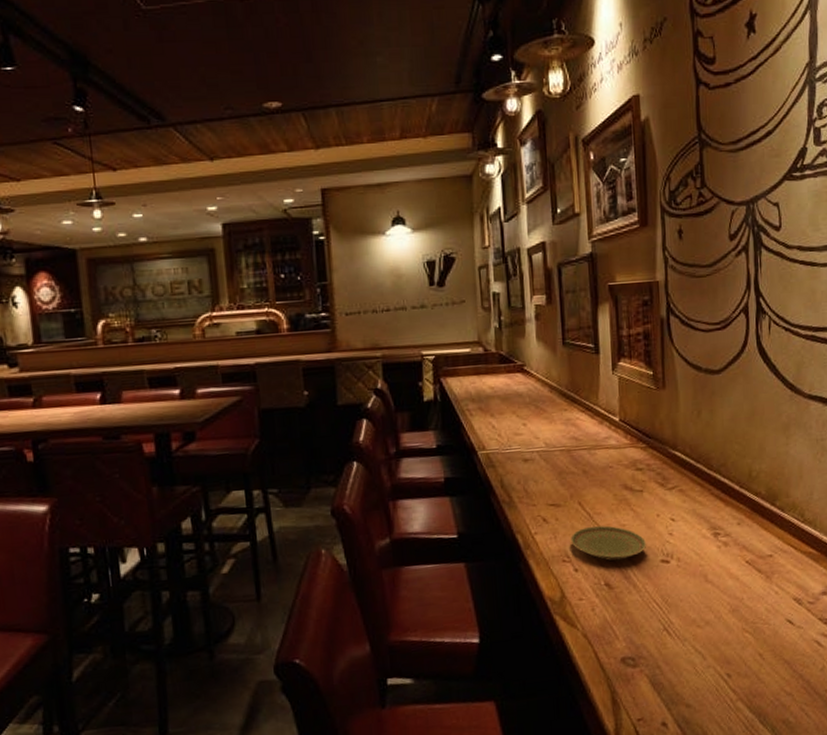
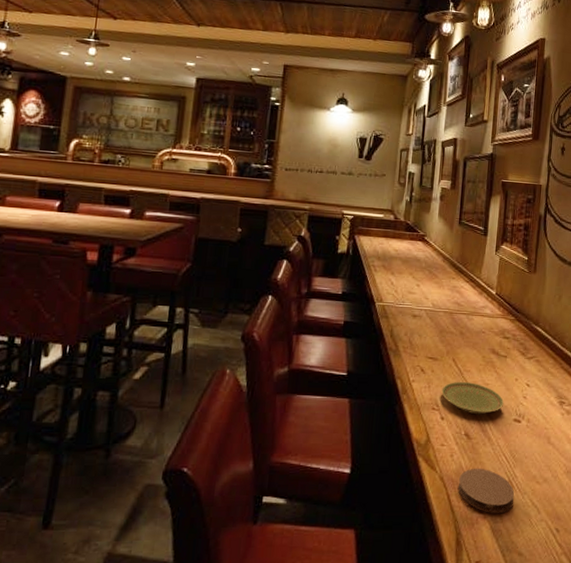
coaster: none [605,619,673,667] -> present [458,468,514,513]

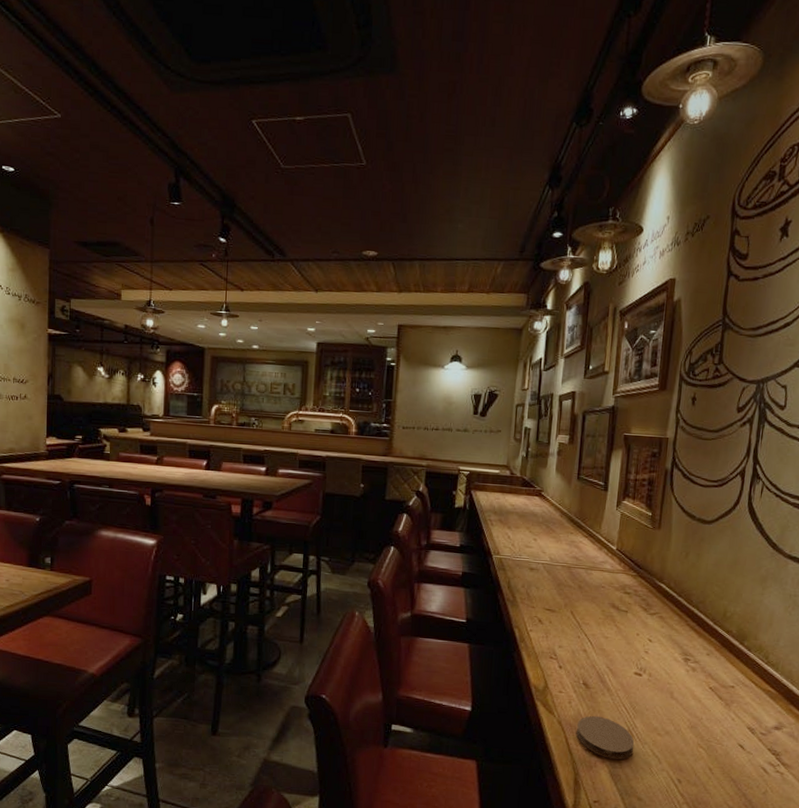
plate: present [441,381,504,415] -> none [559,633,625,666]

